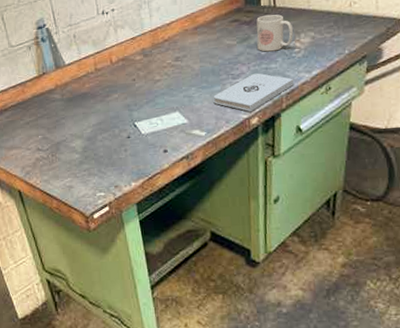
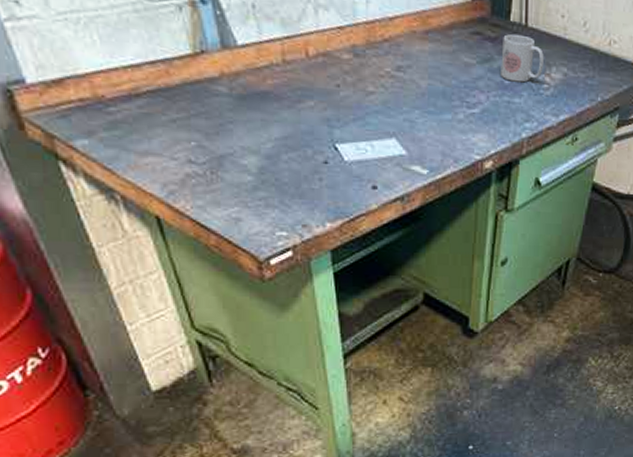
notepad: present [213,73,294,111] -> none [441,105,539,152]

